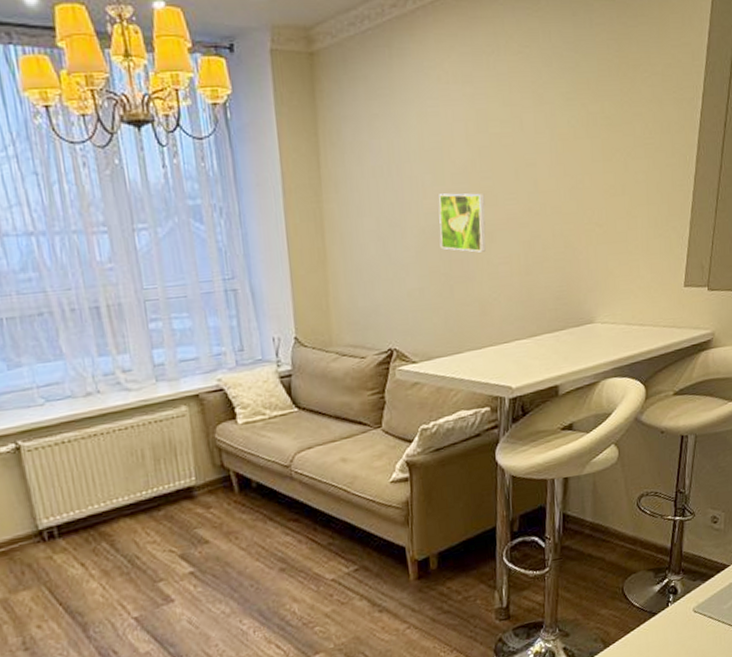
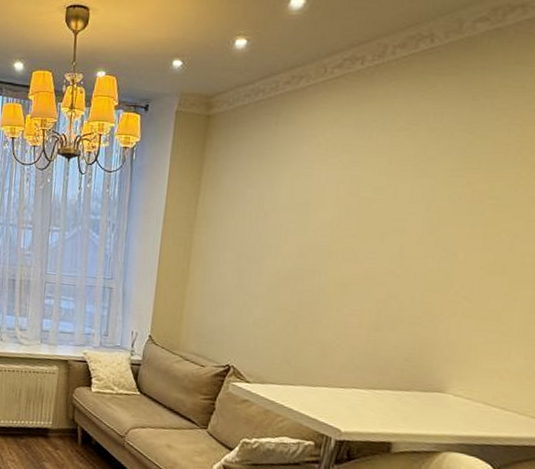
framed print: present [438,193,486,252] -> none [292,243,345,301]

